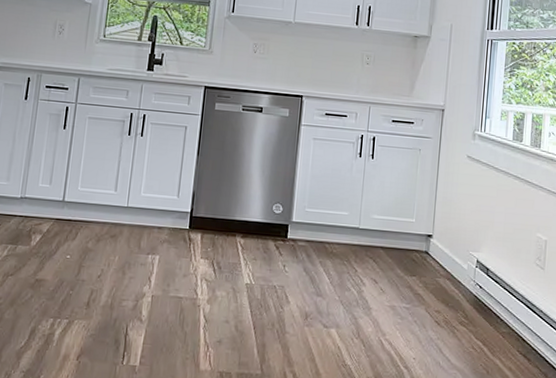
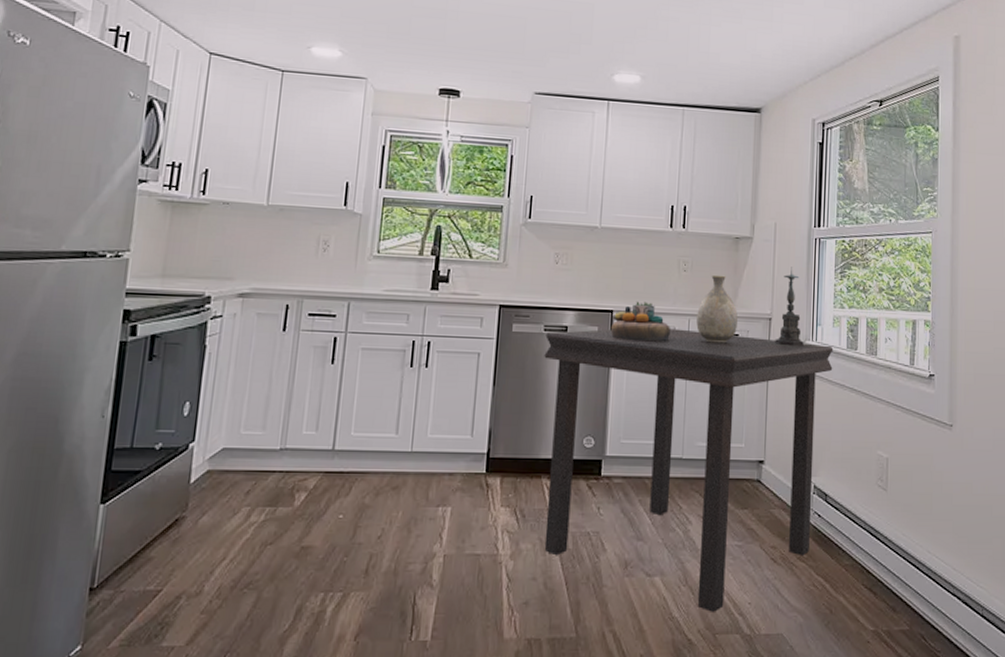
dining table: none [236,111,500,363] -> present [544,328,834,612]
decorative bowl: none [300,88,353,125] -> present [610,301,670,342]
vase: none [376,68,414,130] -> present [696,274,738,344]
candle holder: none [436,64,485,138] -> present [763,267,817,348]

